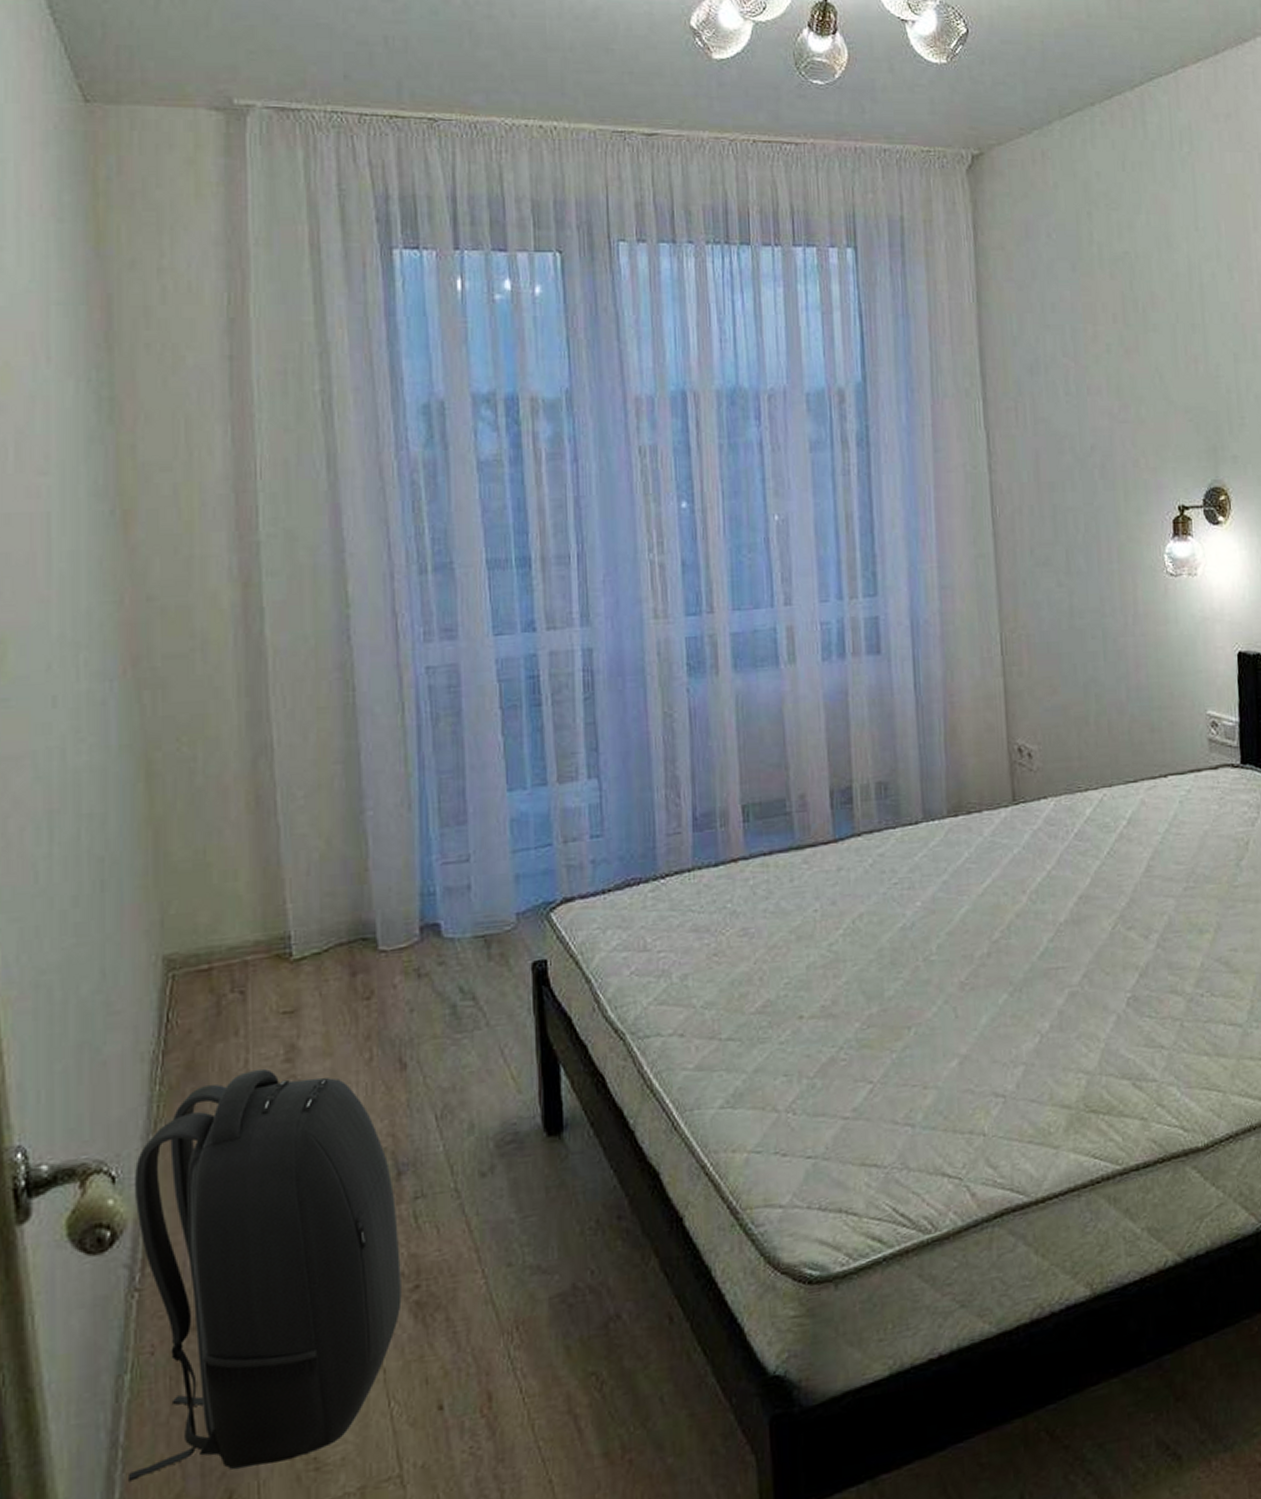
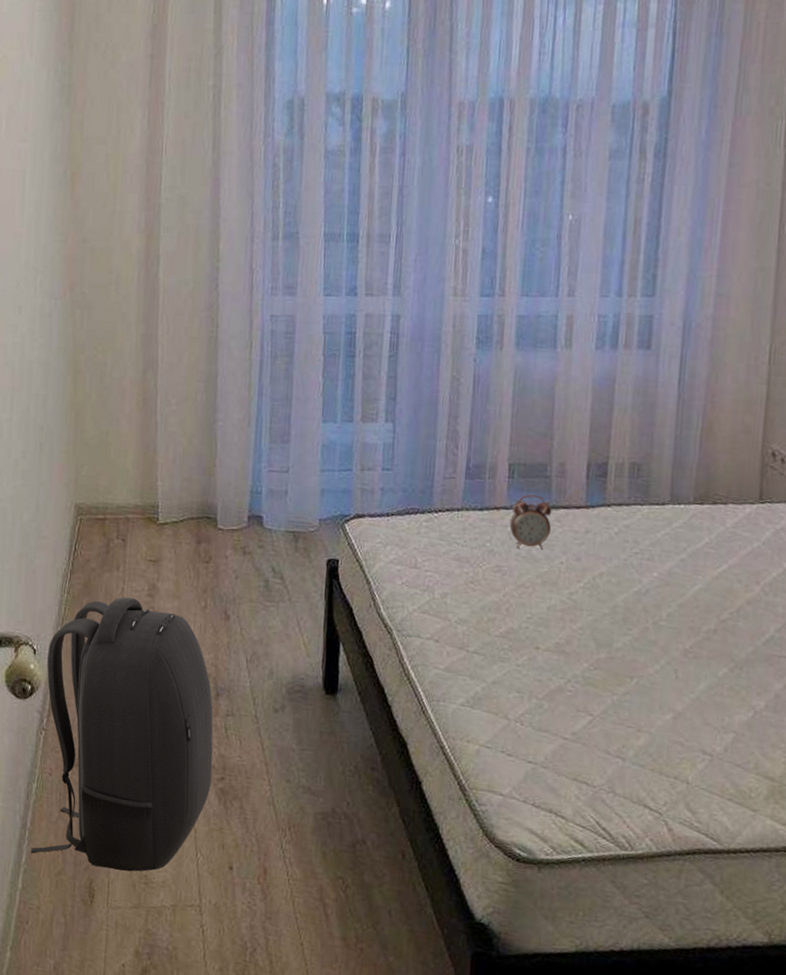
alarm clock: none [751,837,799,903] -> present [509,494,552,549]

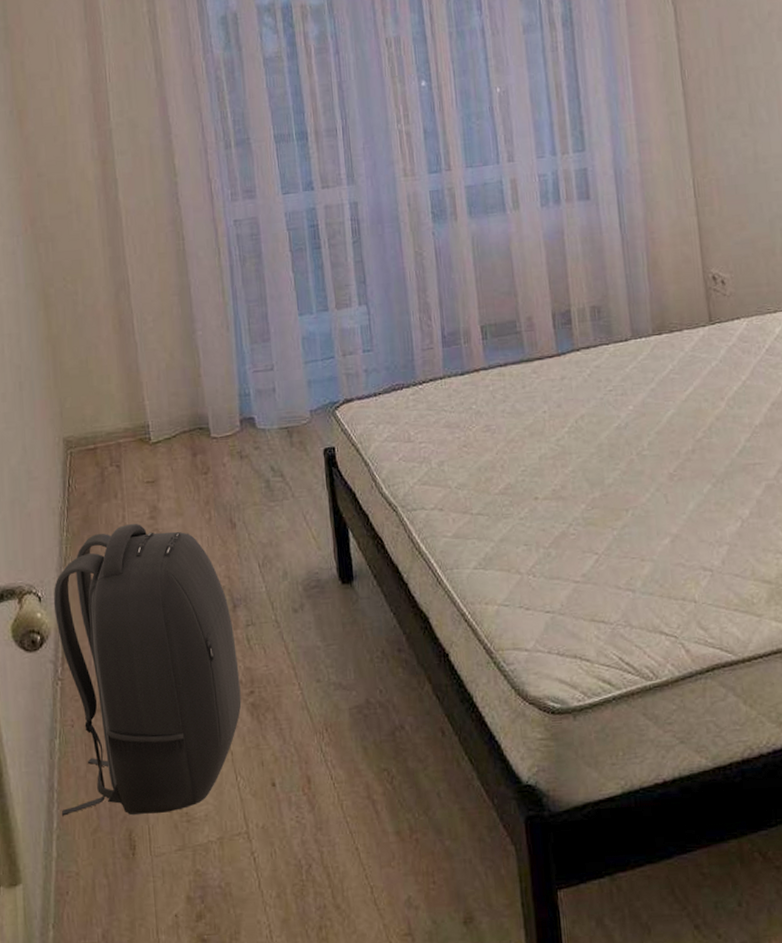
alarm clock: present [509,494,552,549] -> none [490,351,530,405]

